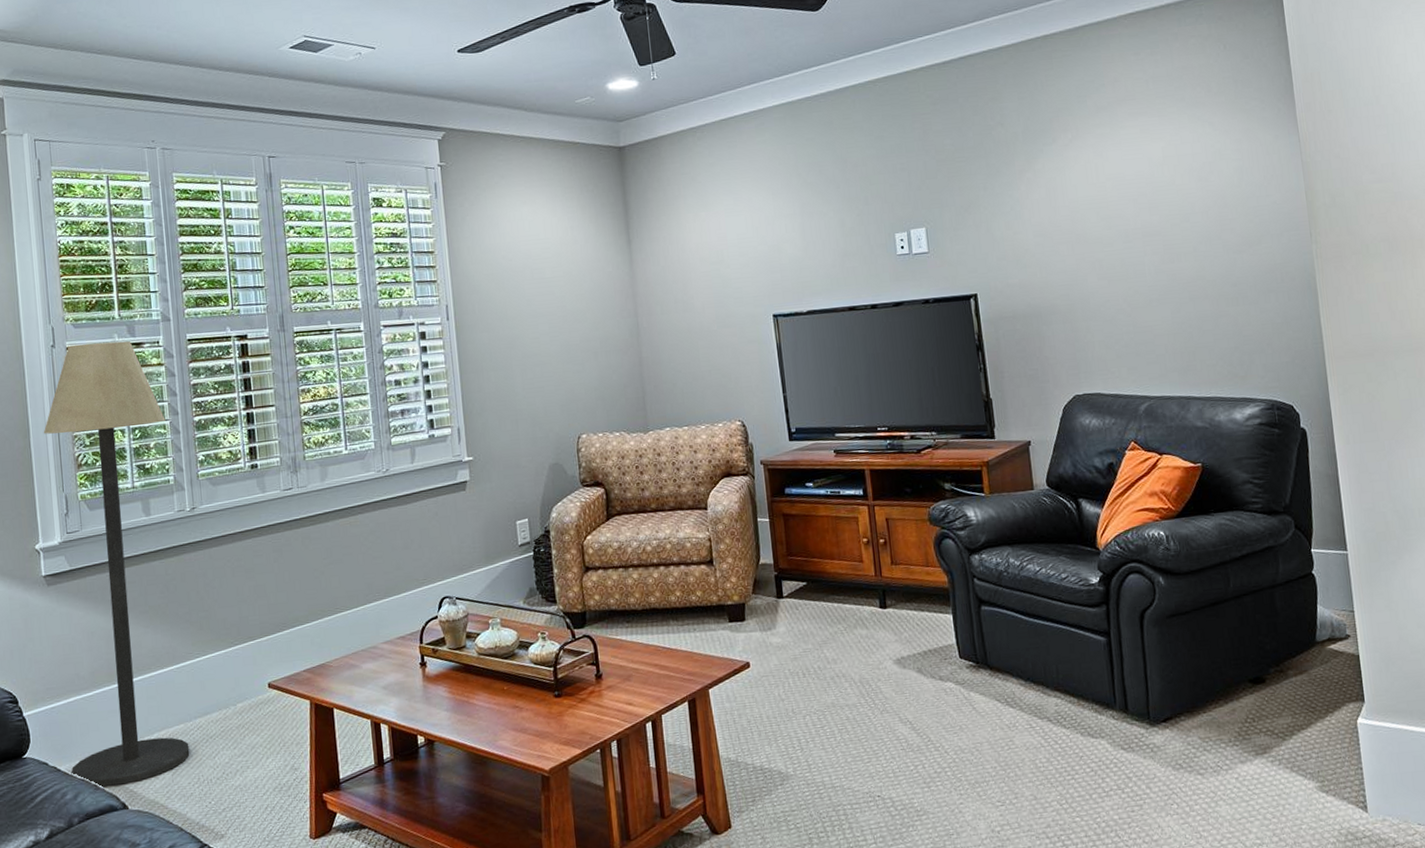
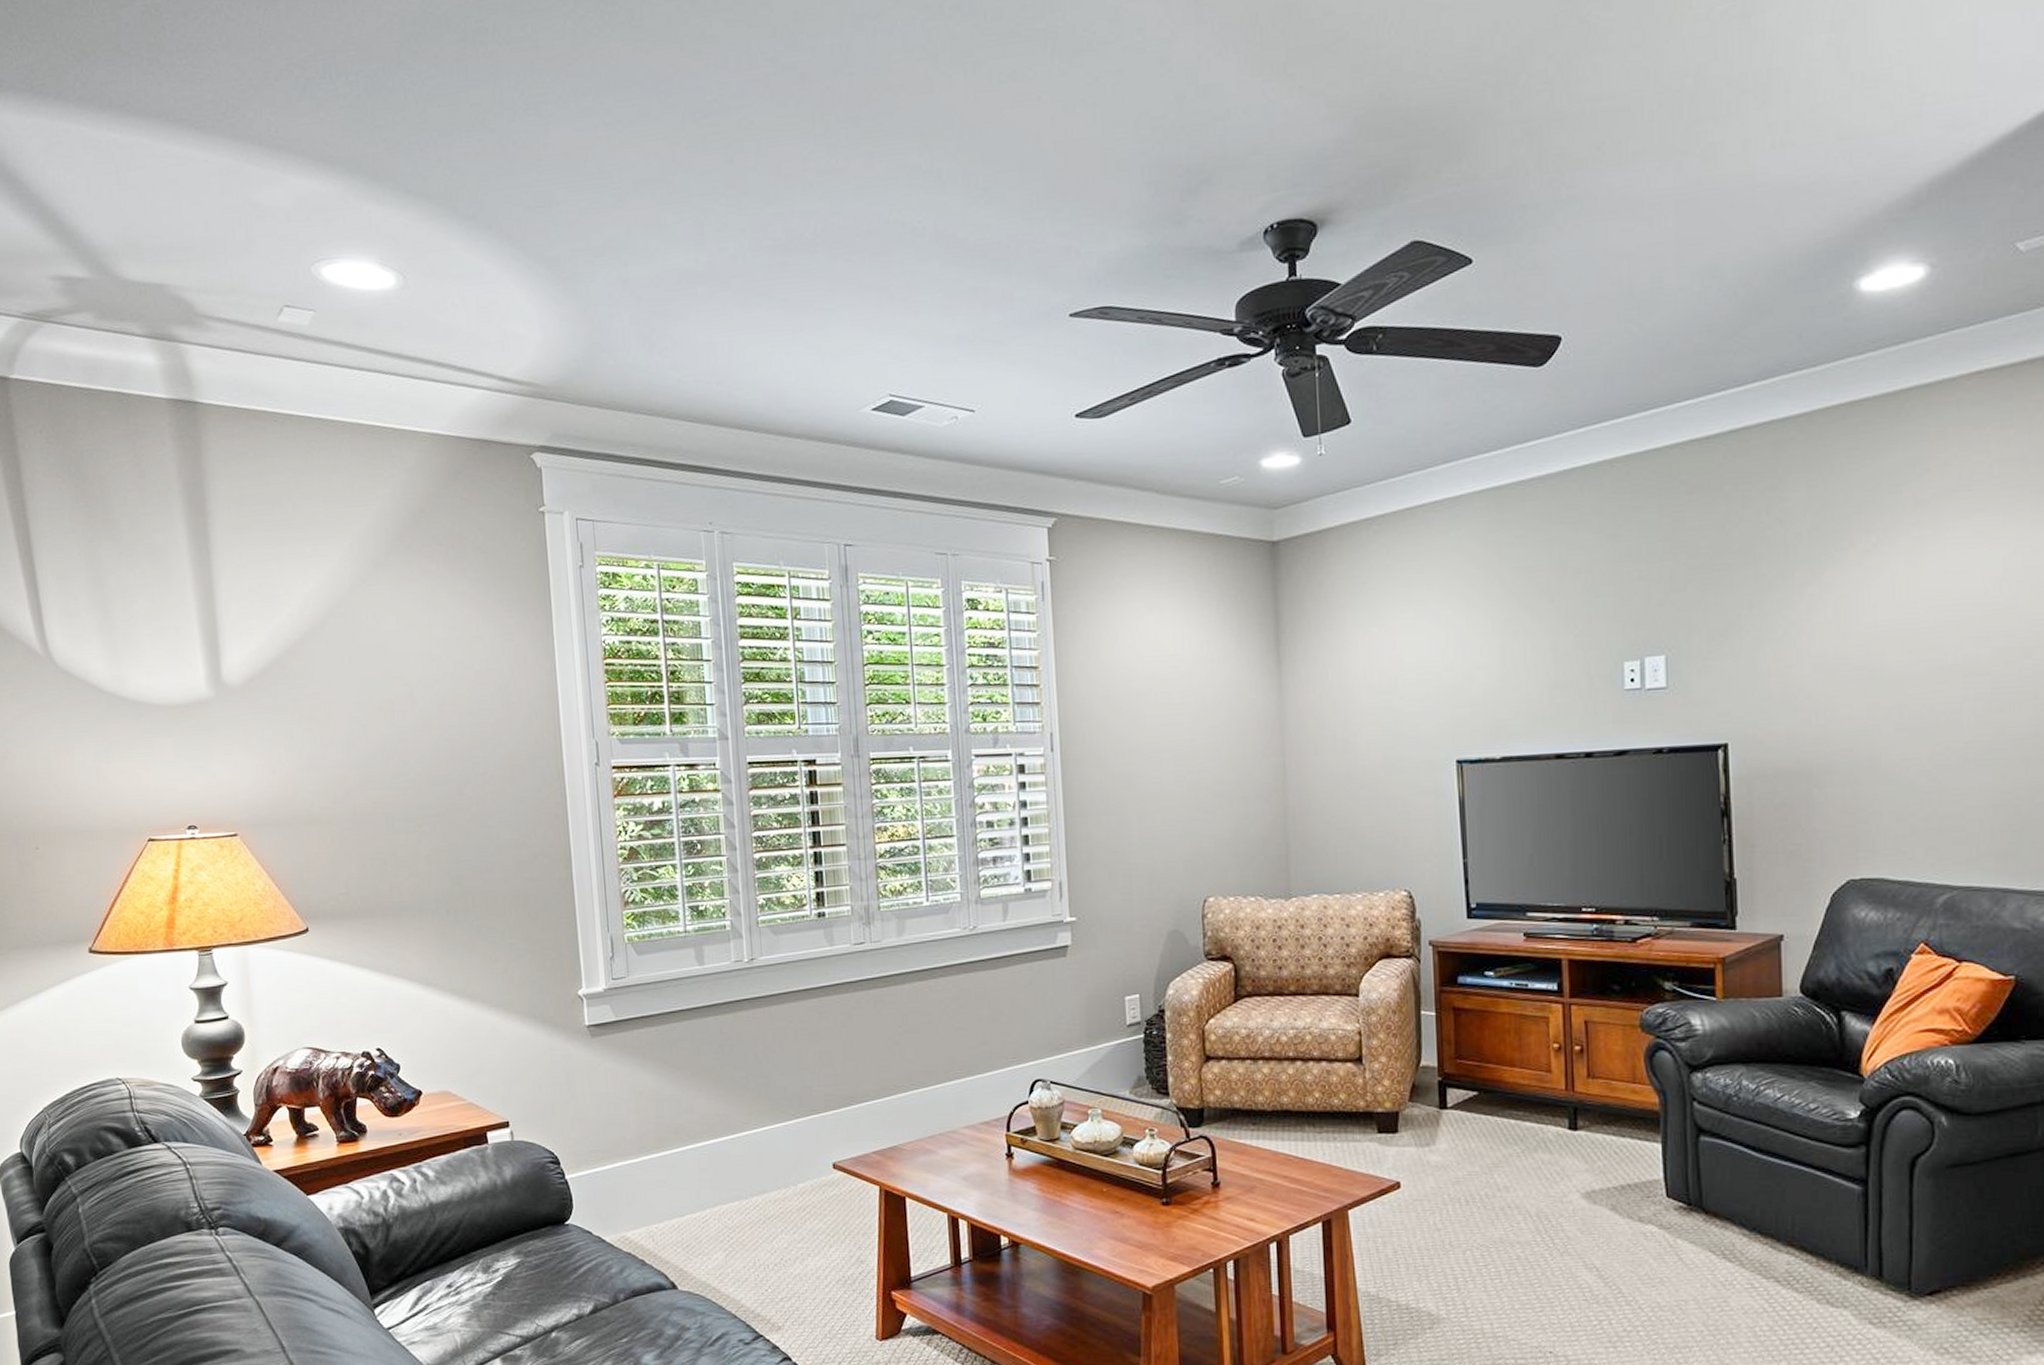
floor lamp: present [43,341,190,787] -> none [586,761,745,1262]

